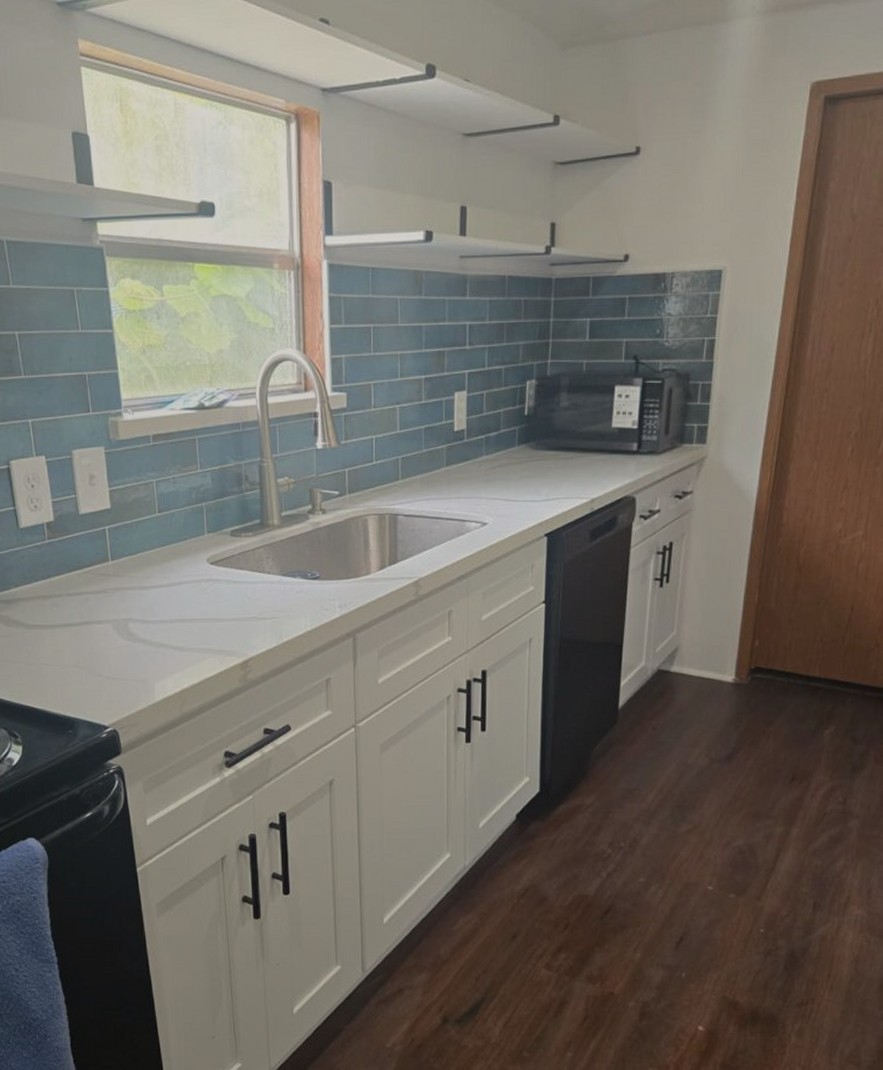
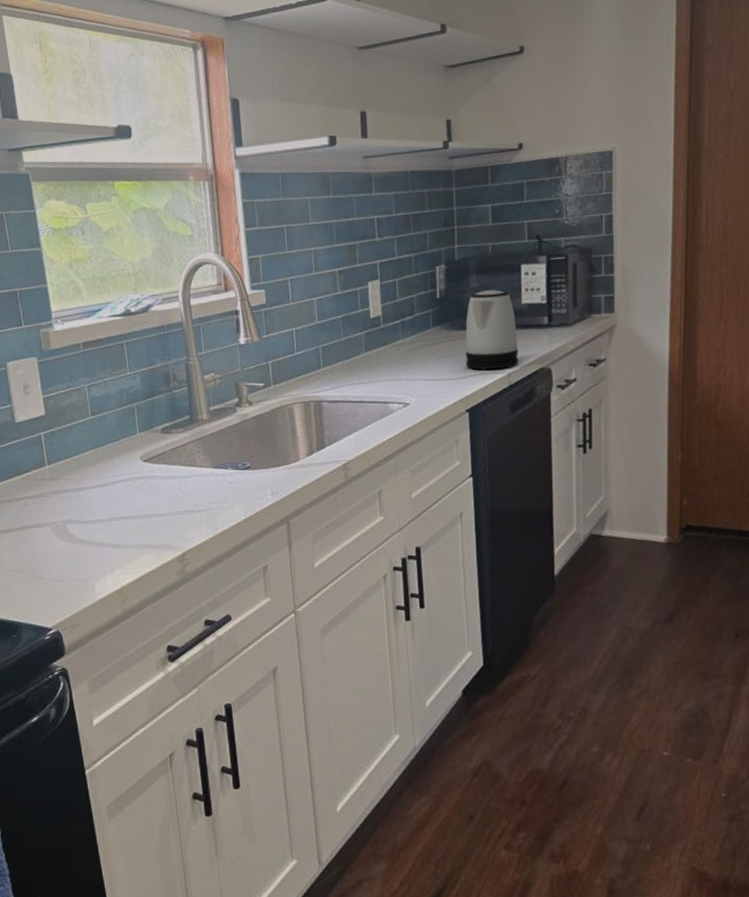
kettle: none [549,410,604,495] -> present [465,289,519,370]

